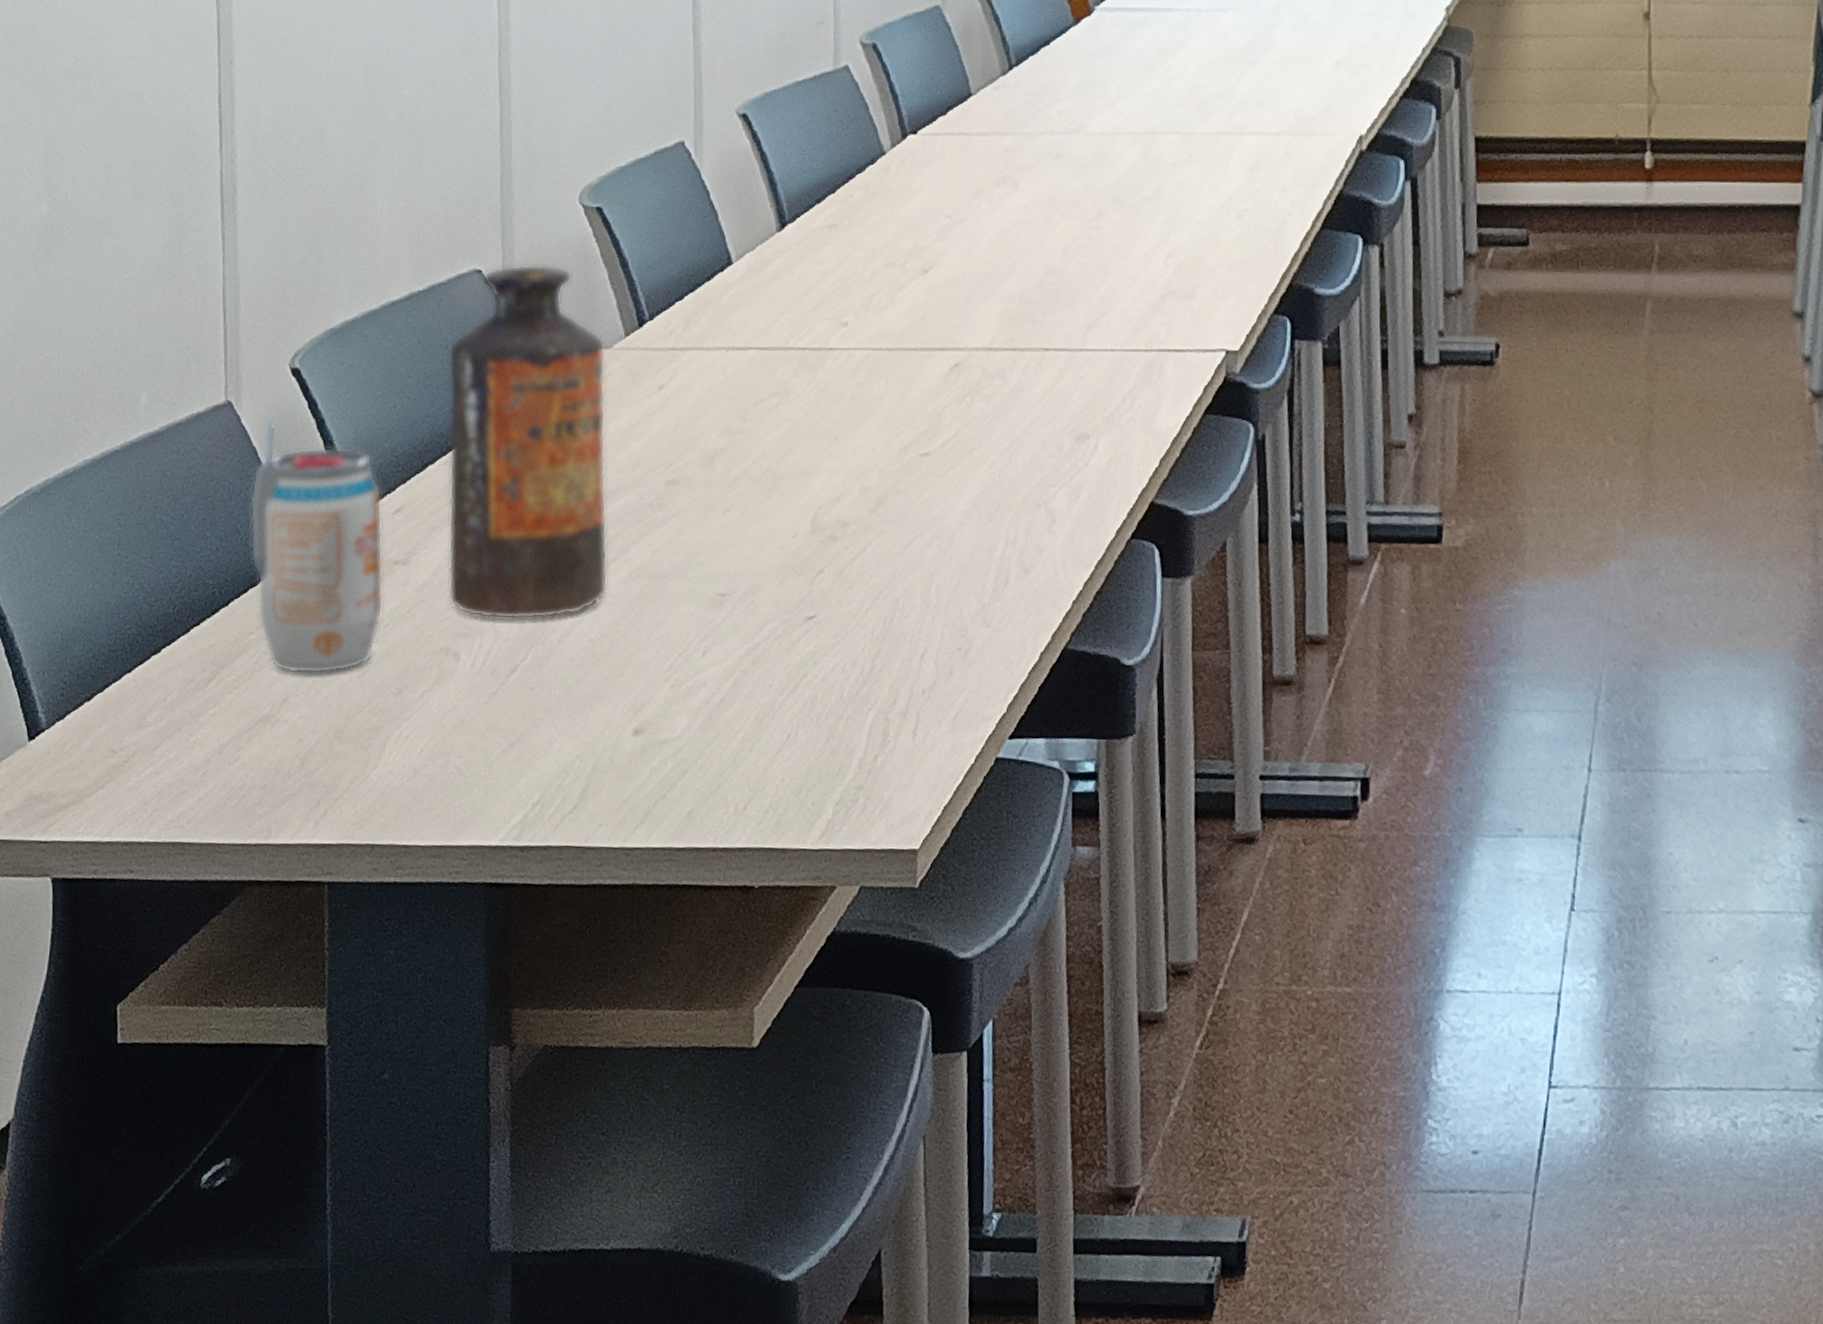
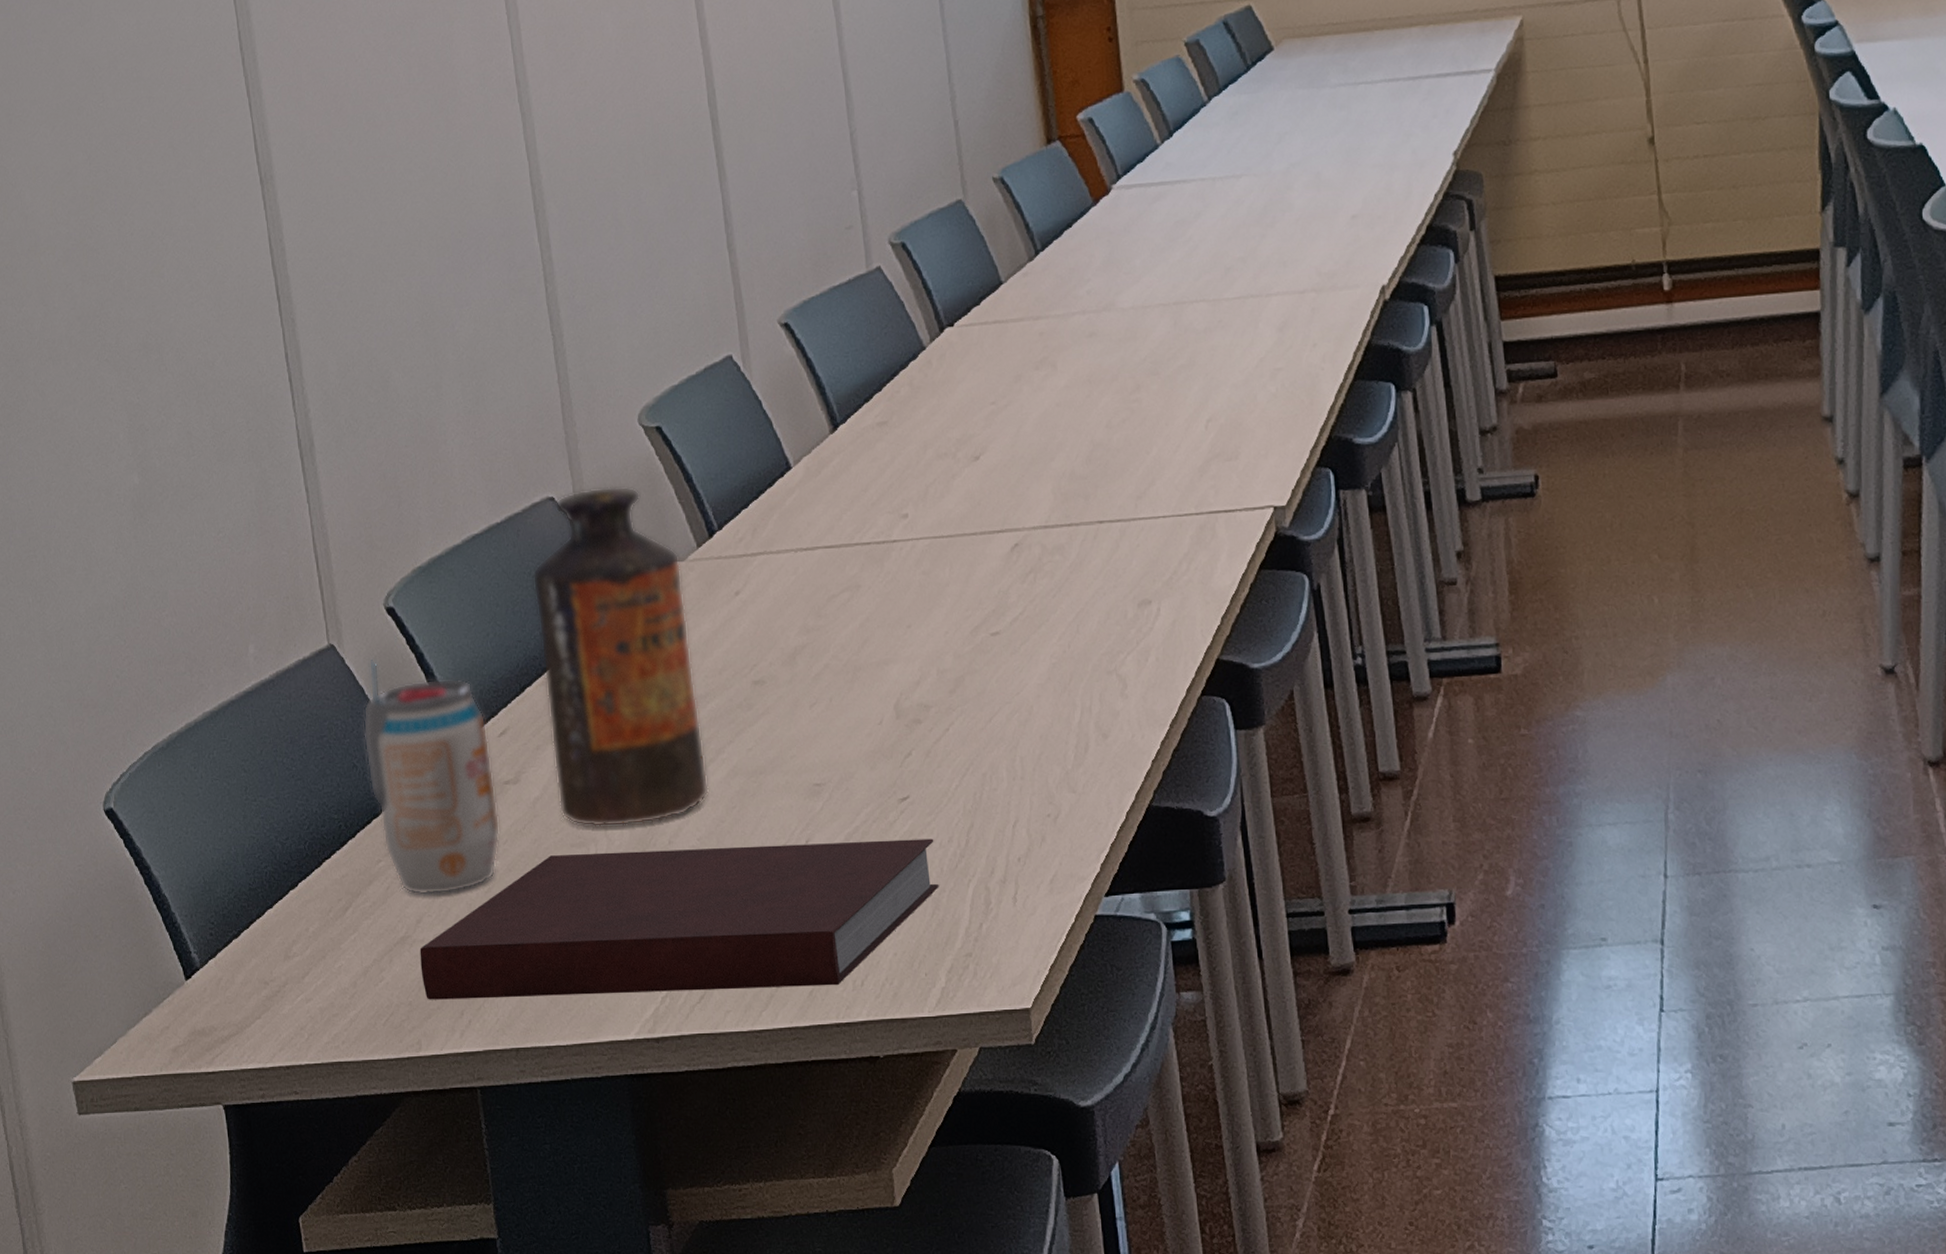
notebook: none [280,644,837,808] -> present [420,838,939,1000]

